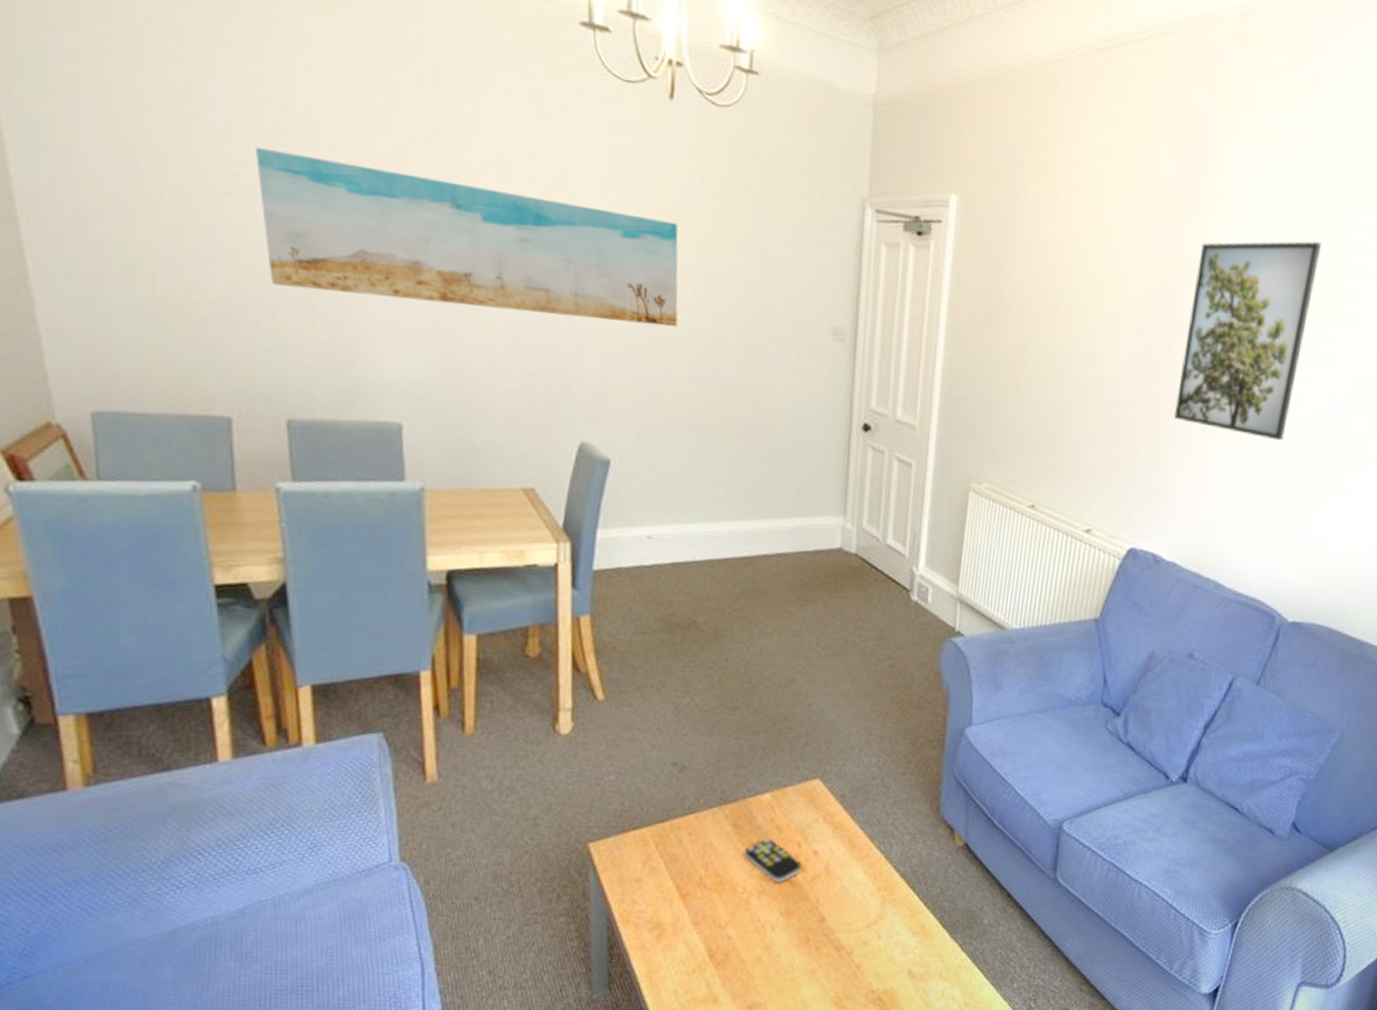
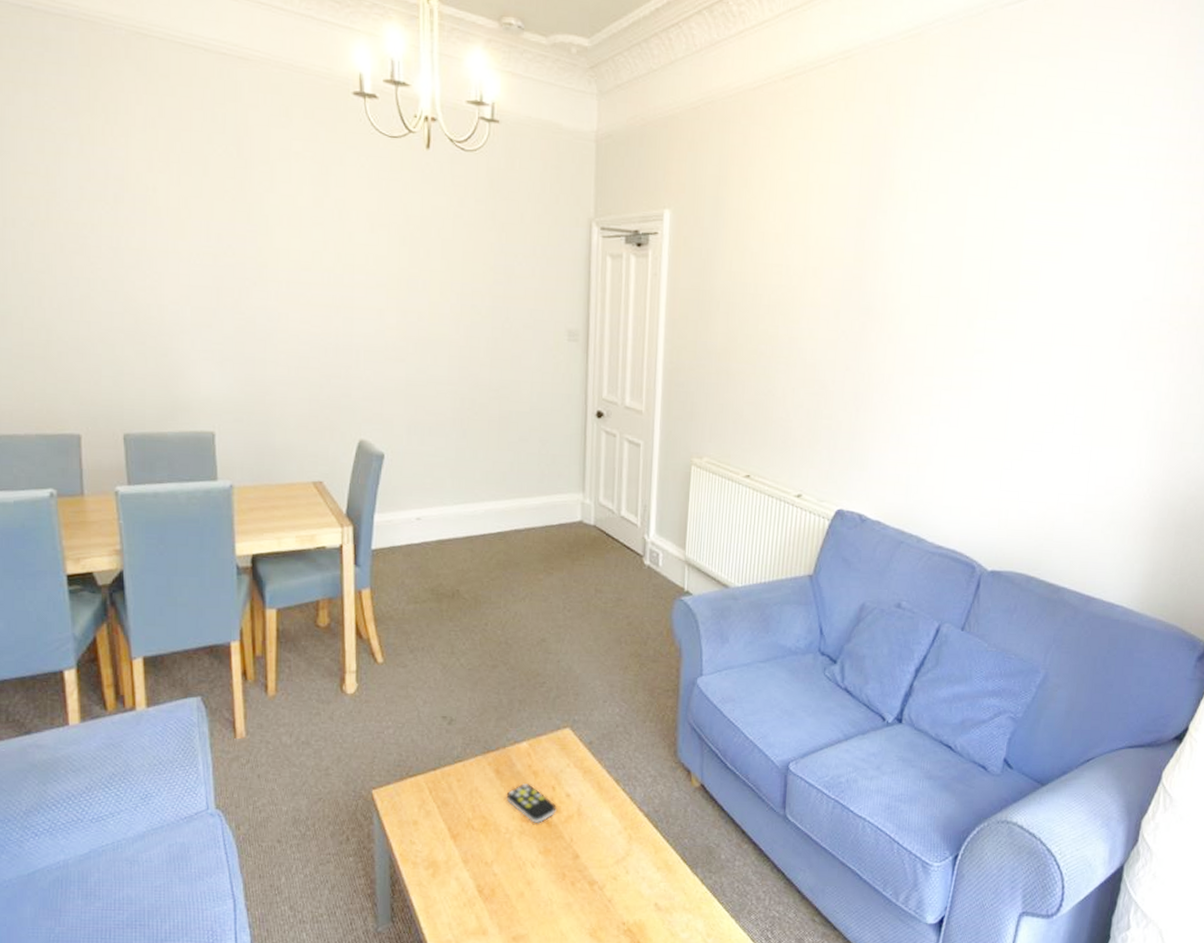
wall art: present [256,146,679,327] -> none [100,213,438,338]
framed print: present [1173,241,1321,441] -> none [870,227,996,407]

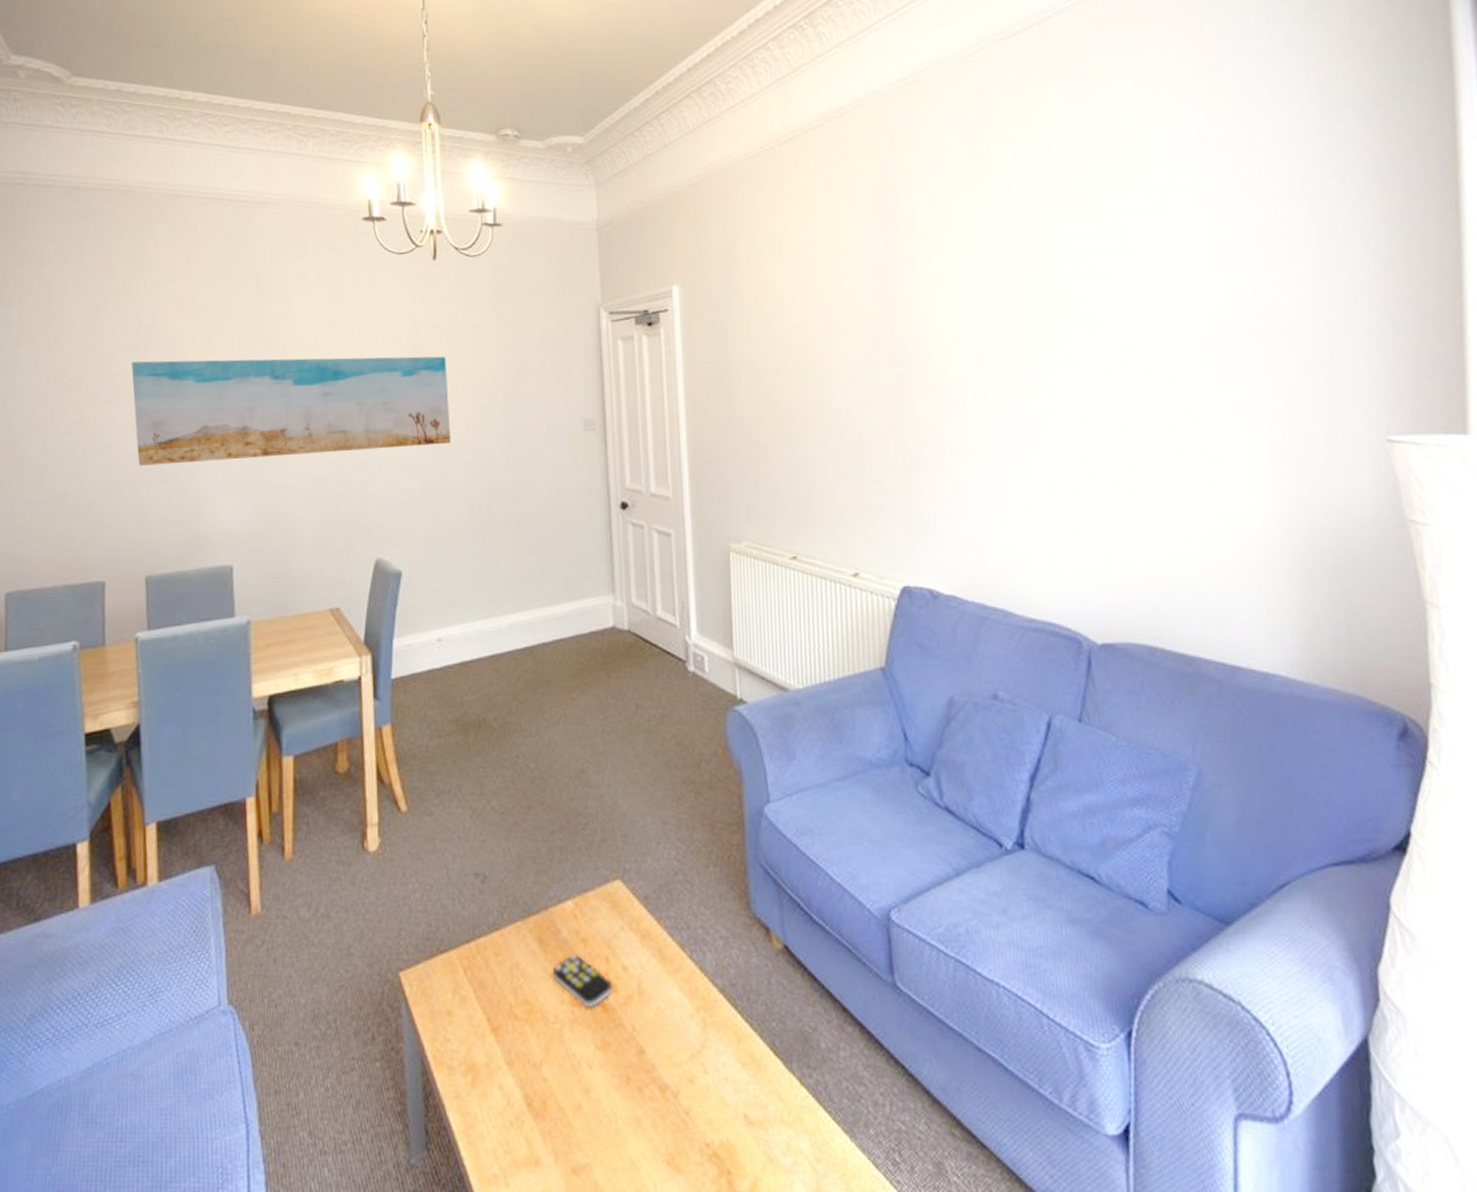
wall art: none [100,213,438,338] -> present [131,356,451,466]

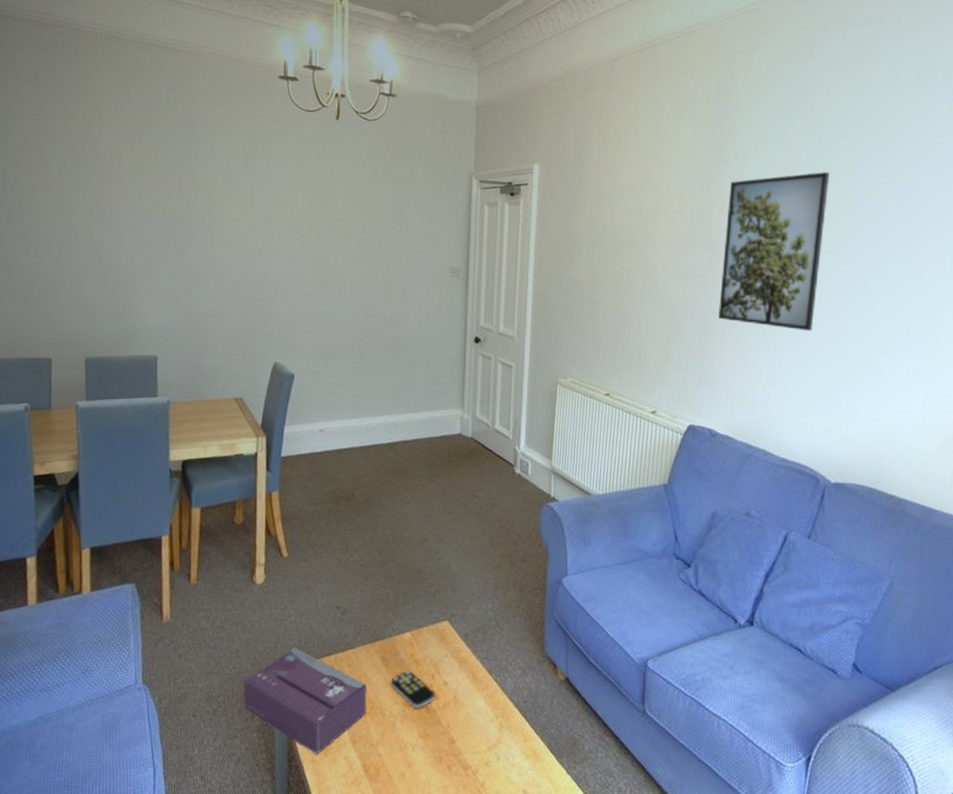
wall art: present [131,356,451,466] -> none [77,179,342,276]
tissue box: none [360,934,523,1087] -> present [243,647,367,755]
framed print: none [913,257,1042,453] -> present [717,172,830,332]

